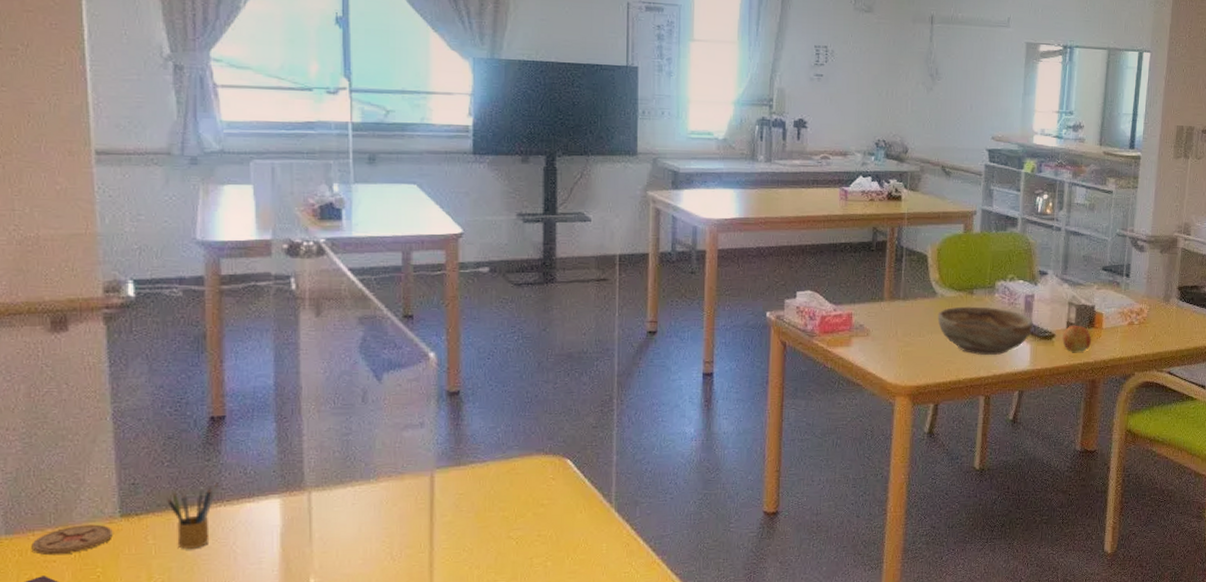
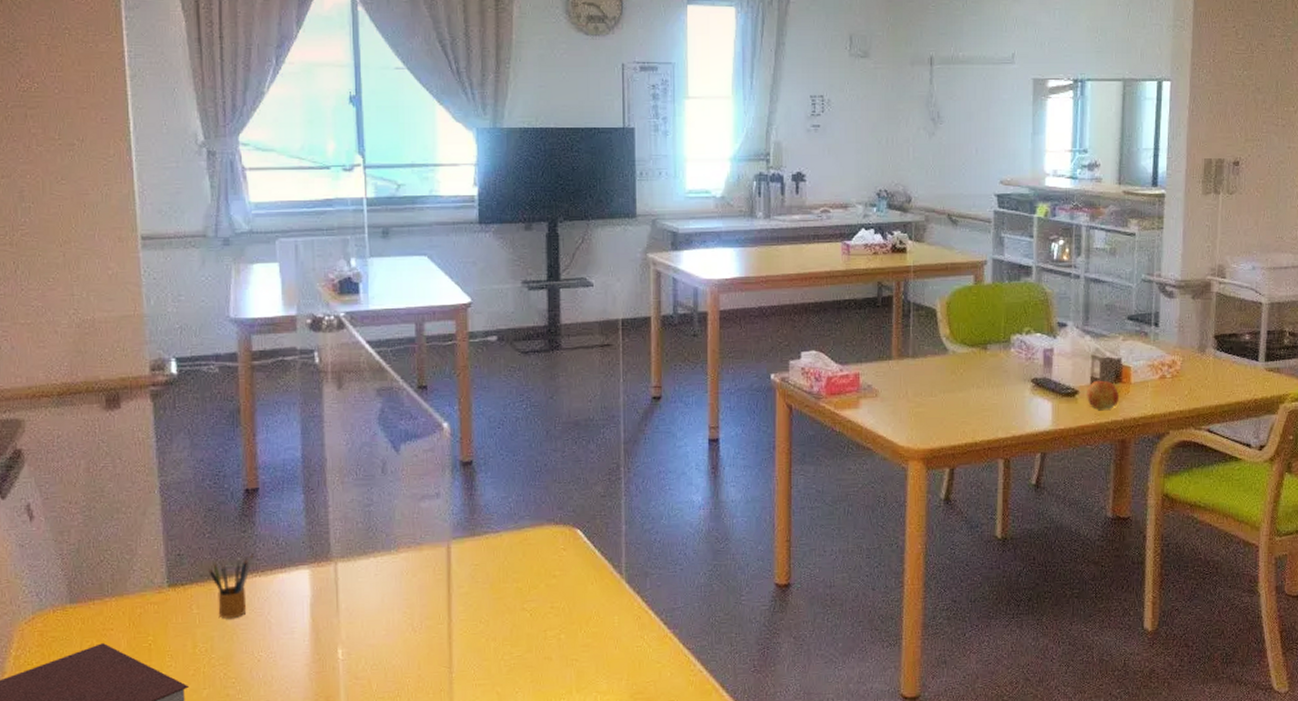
coaster: present [31,524,113,556] -> none [92,594,162,624]
bowl: present [937,306,1033,356] -> none [950,363,1054,416]

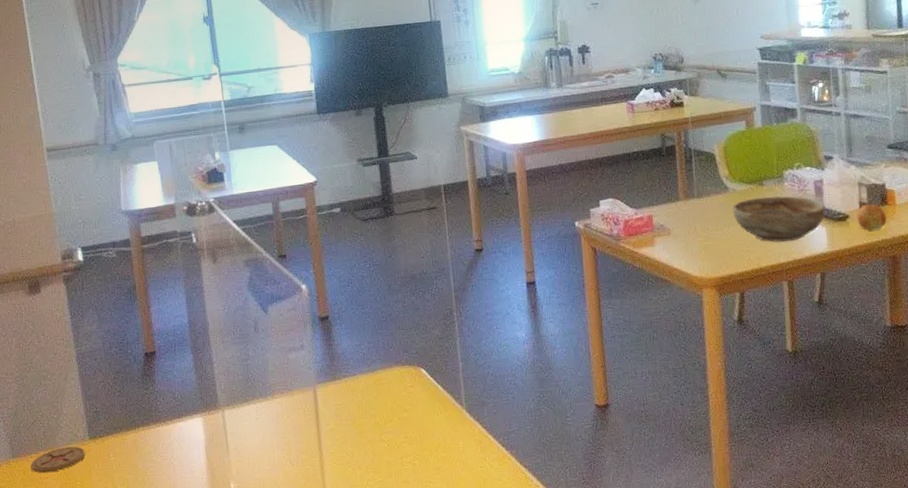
coaster: none [92,594,162,624] -> present [30,446,85,473]
pencil box: present [208,553,254,618] -> none [120,407,156,463]
bowl: none [950,363,1054,416] -> present [732,196,826,242]

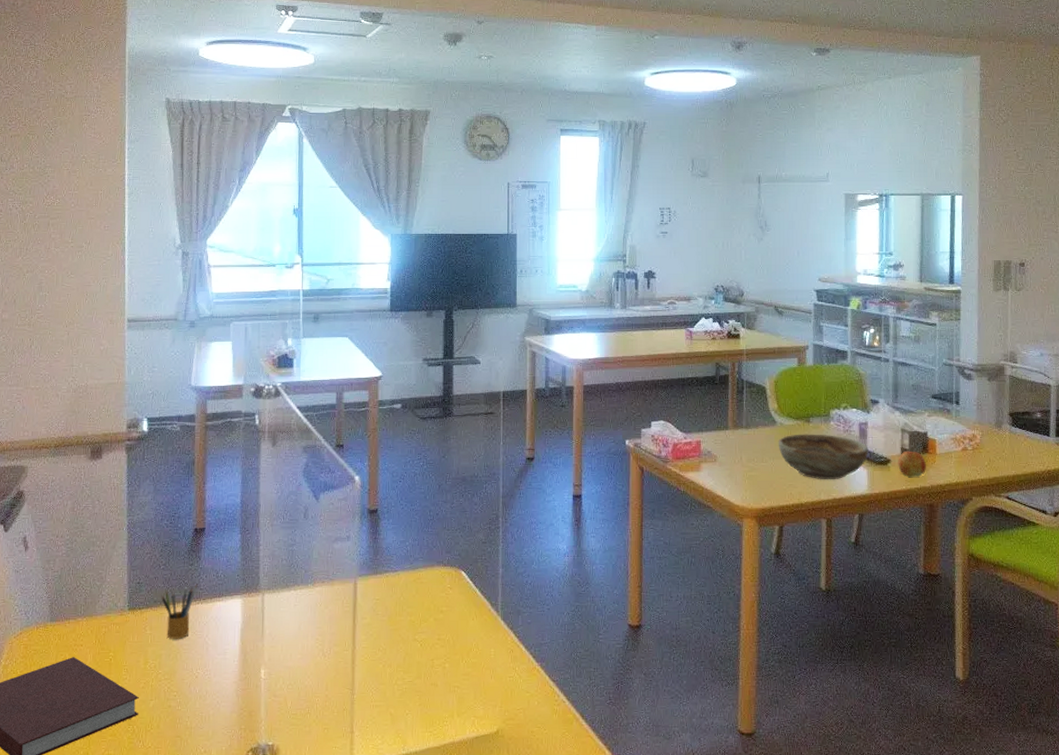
coaster: present [30,446,85,473] -> none [67,616,122,640]
pencil box: none [120,407,156,463] -> present [161,584,198,639]

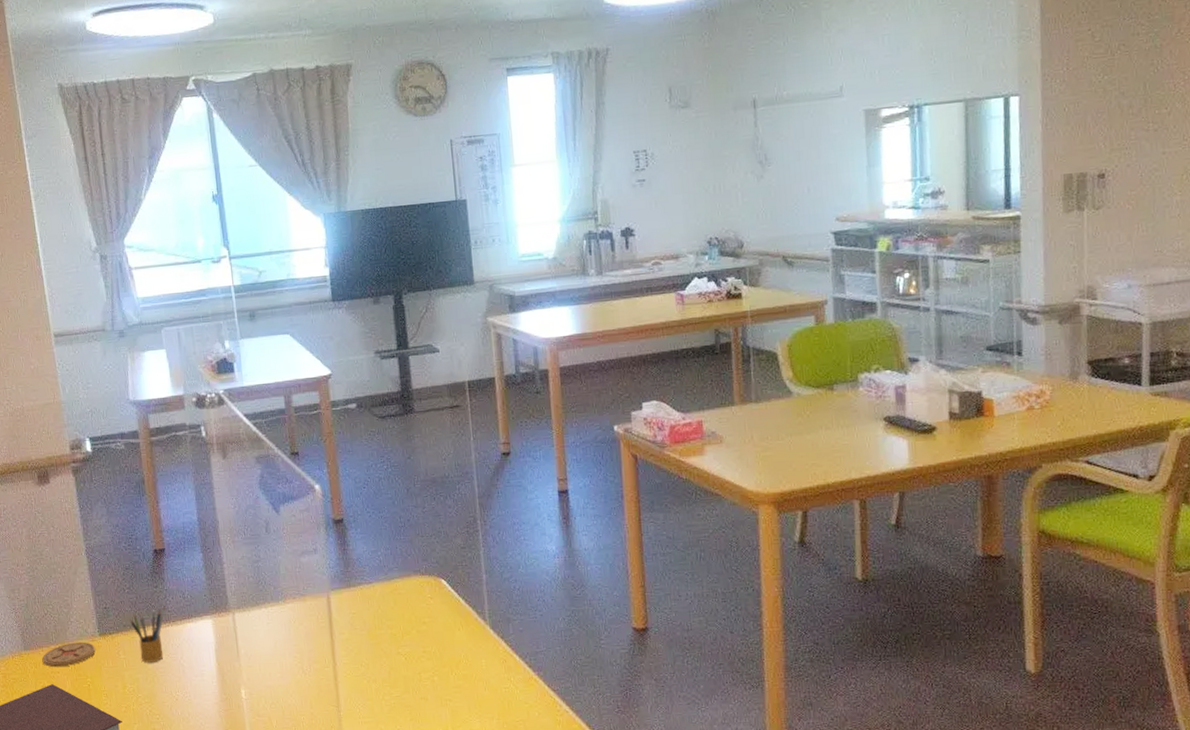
coaster: none [67,616,122,640] -> present [42,642,95,668]
bowl: present [778,434,869,480] -> none [795,402,908,456]
apple: present [898,451,926,477] -> none [945,415,982,446]

